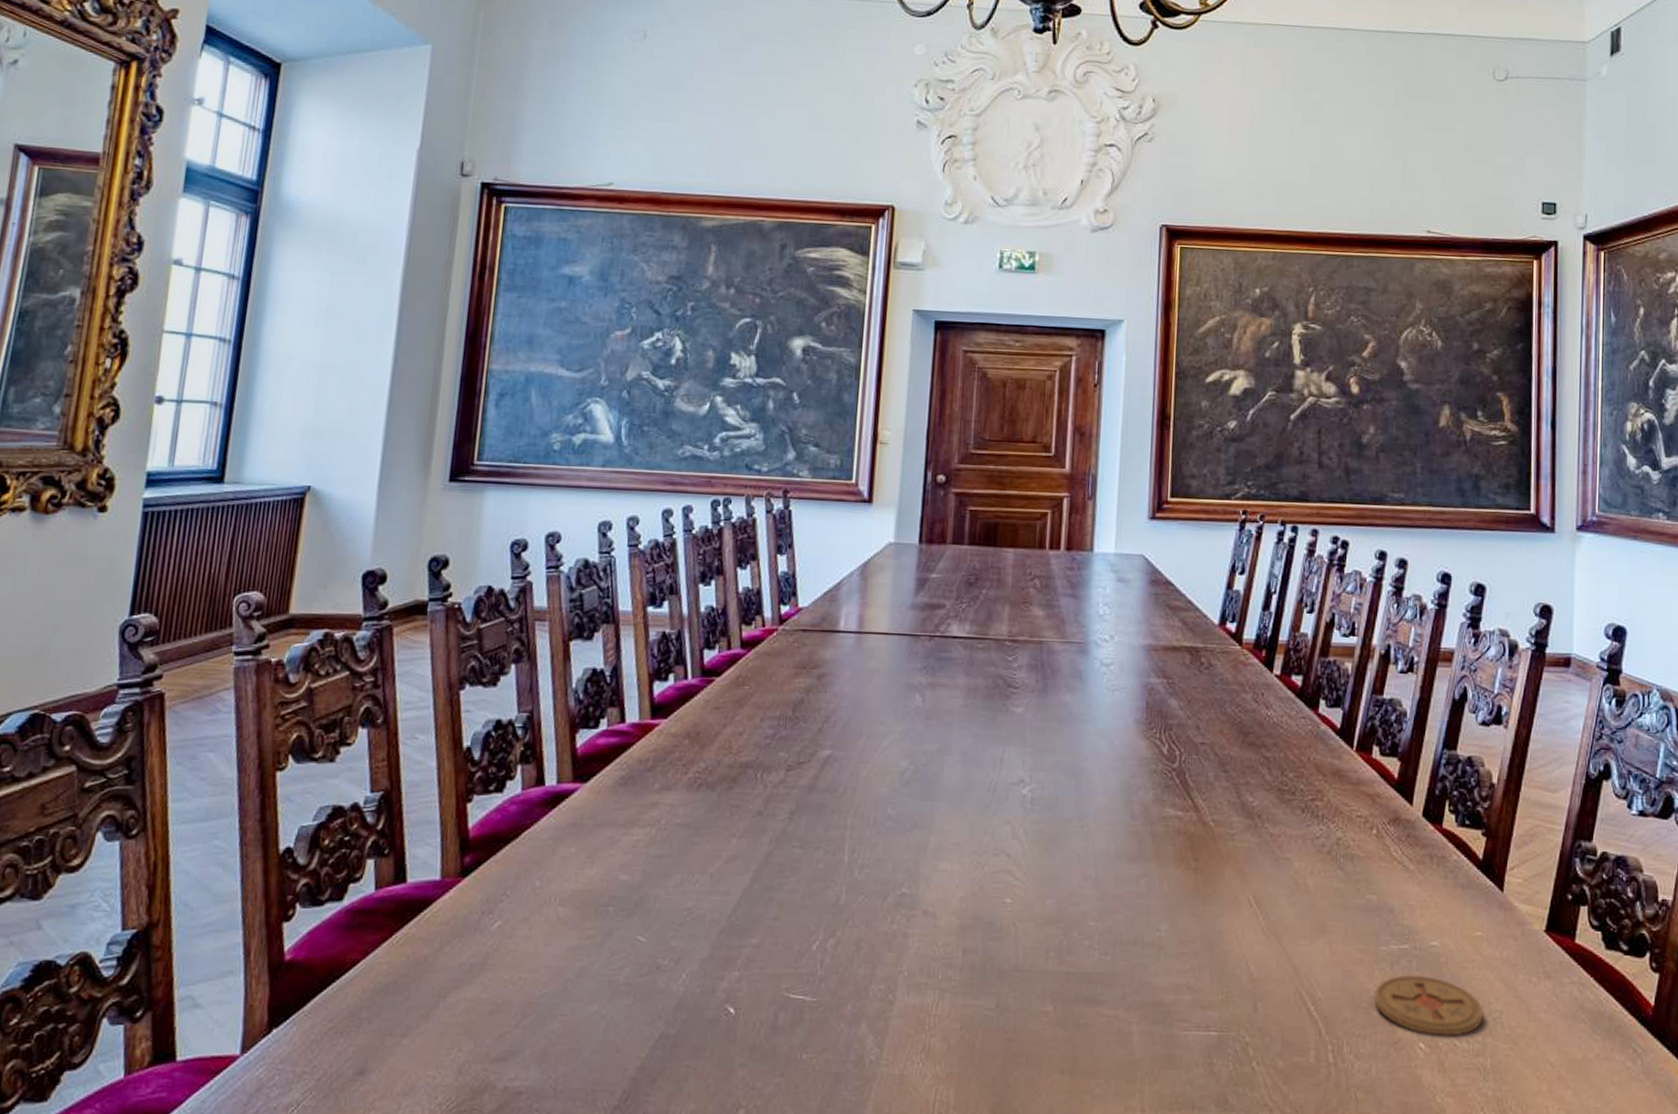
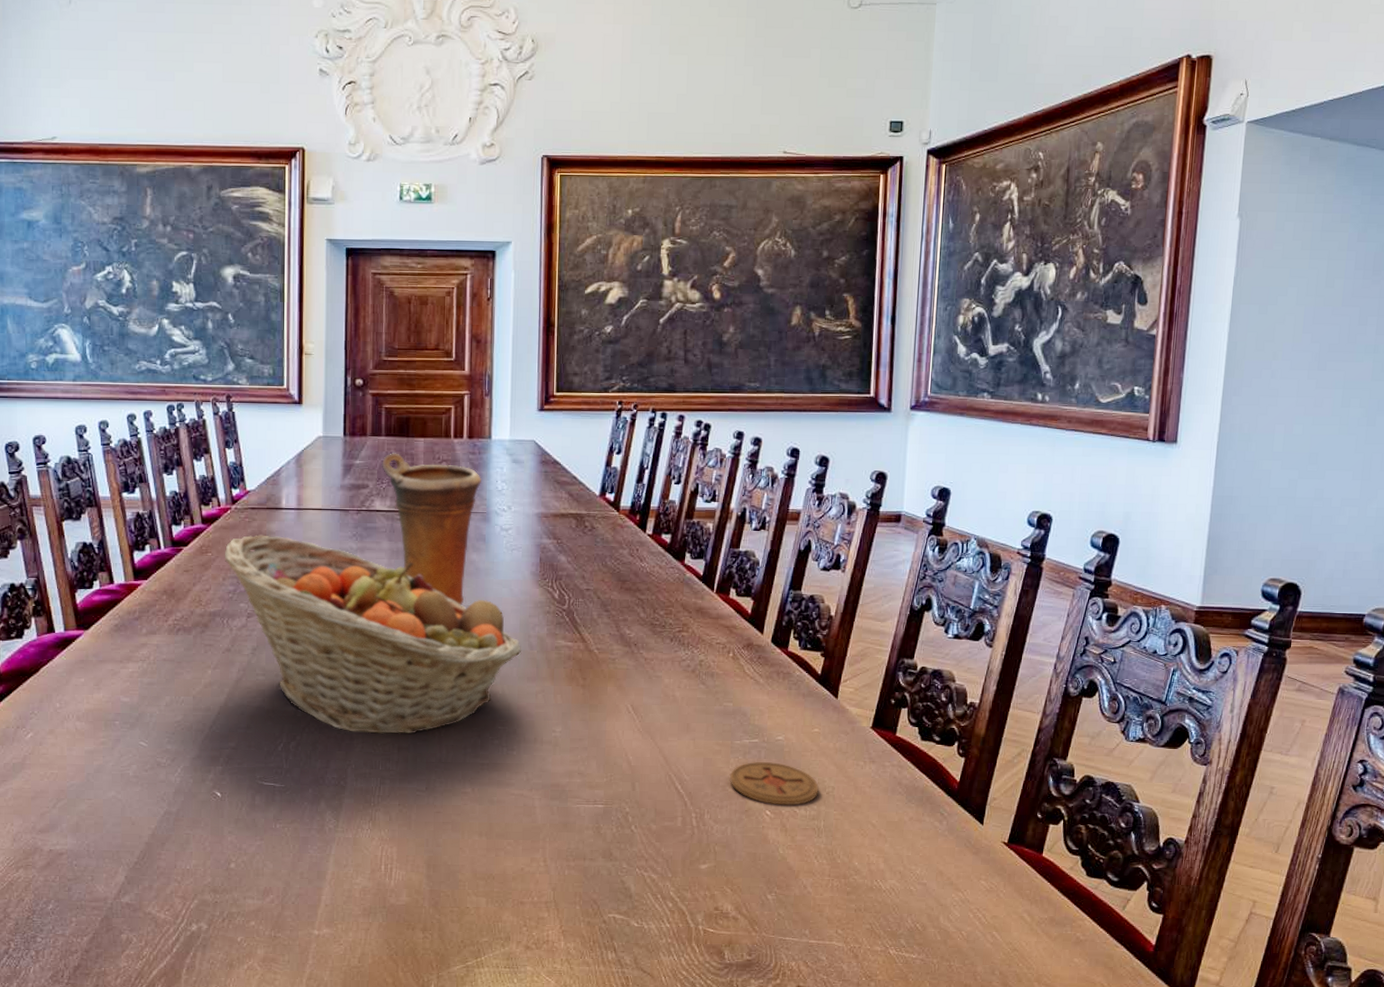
fruit basket: none [765,664,1122,931] -> present [225,535,522,734]
vase: none [962,565,1080,763] -> present [382,453,481,607]

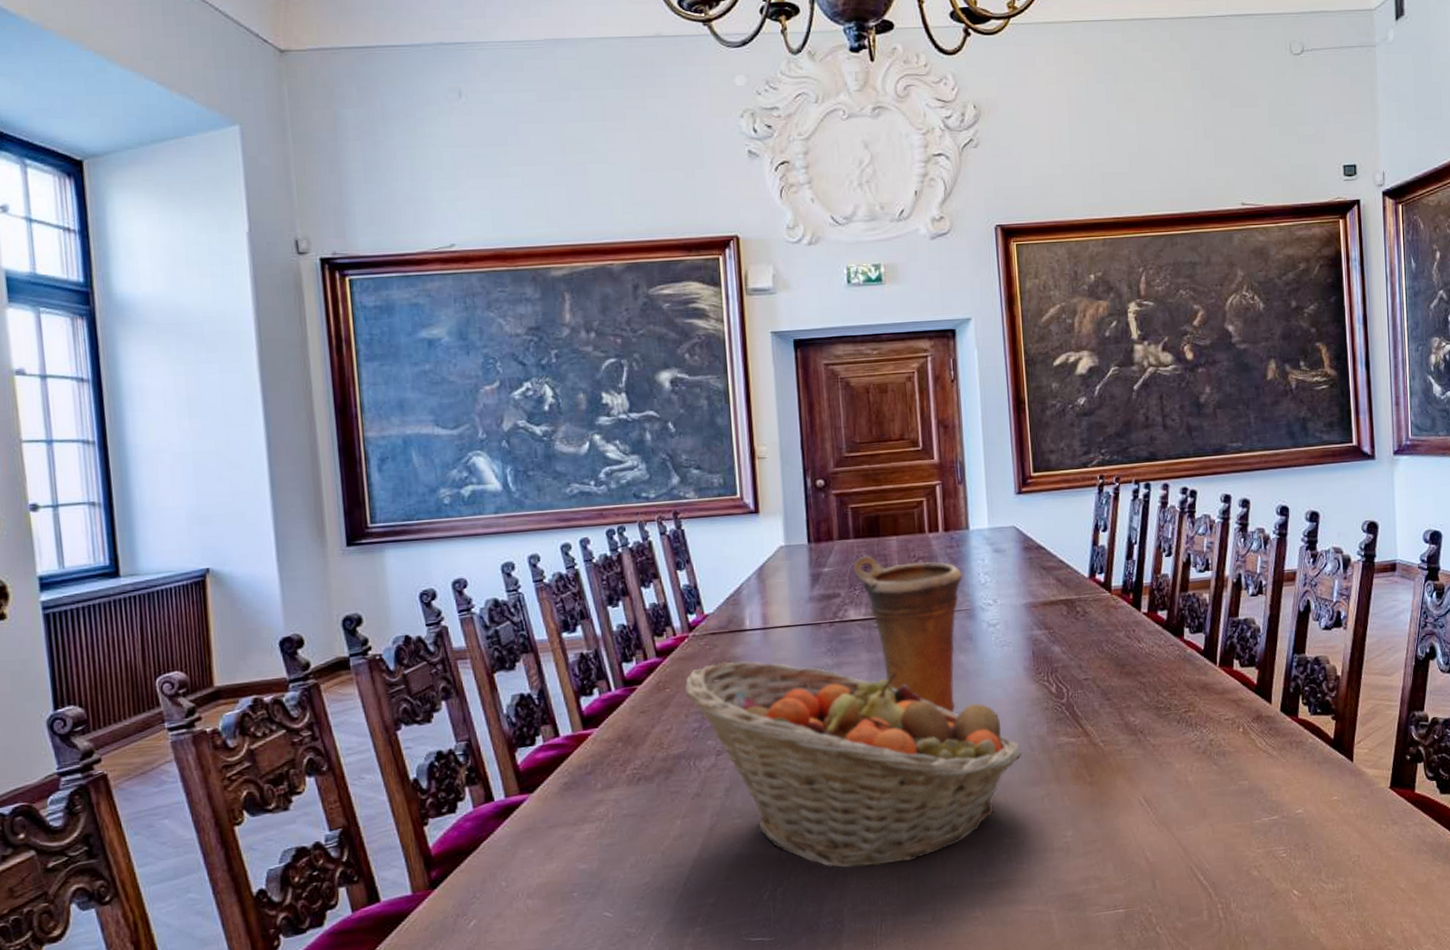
coaster: present [729,761,820,805] -> none [1252,838,1345,884]

